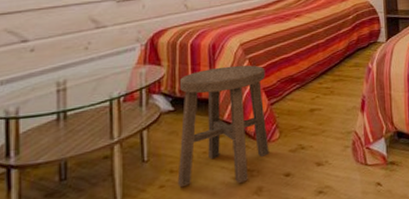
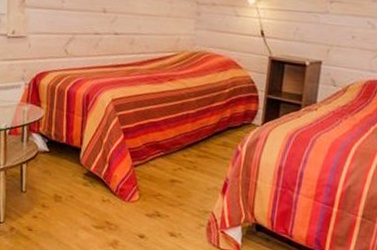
stool: present [177,65,270,188] -> none [47,118,133,232]

